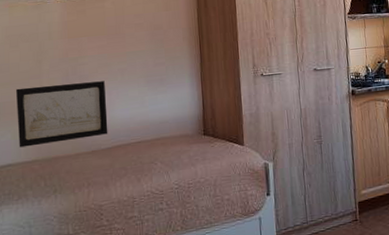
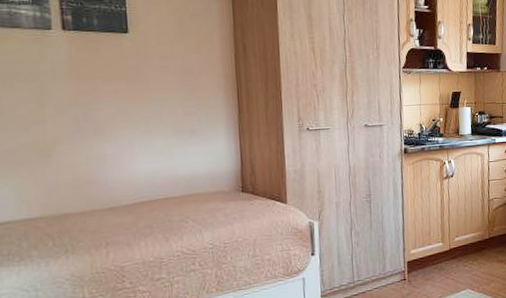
wall art: present [16,81,108,148] -> none [13,130,130,203]

